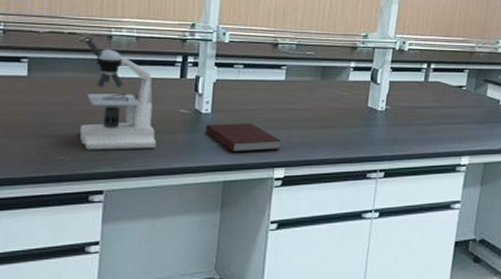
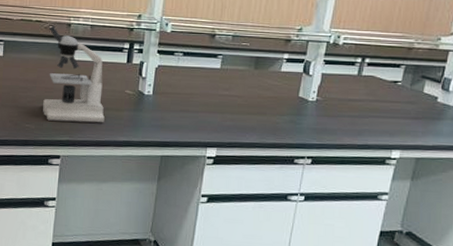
notebook: present [206,123,281,153] -> none [147,104,214,132]

